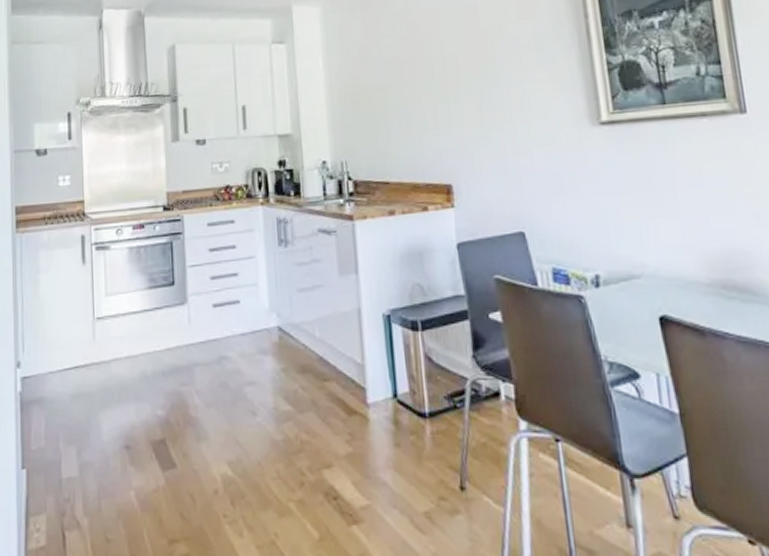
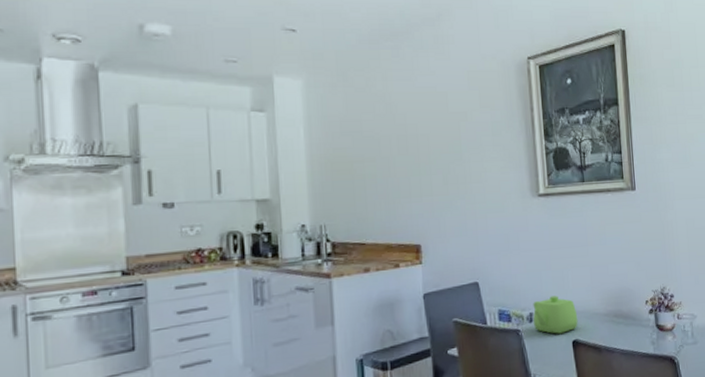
teapot: none [599,254,667,305] -> present [533,295,578,334]

